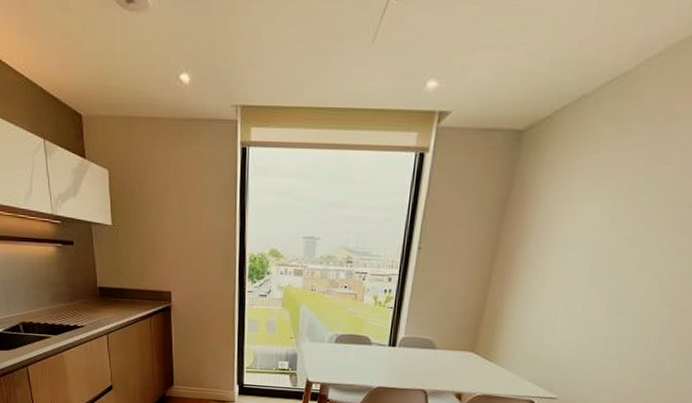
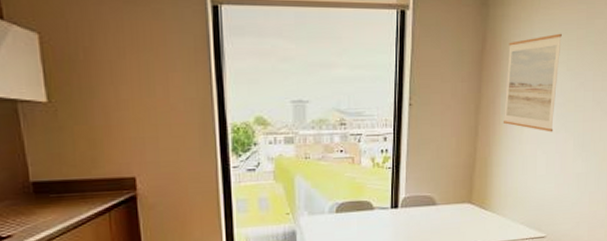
wall art: none [521,180,610,289] -> present [503,33,562,132]

